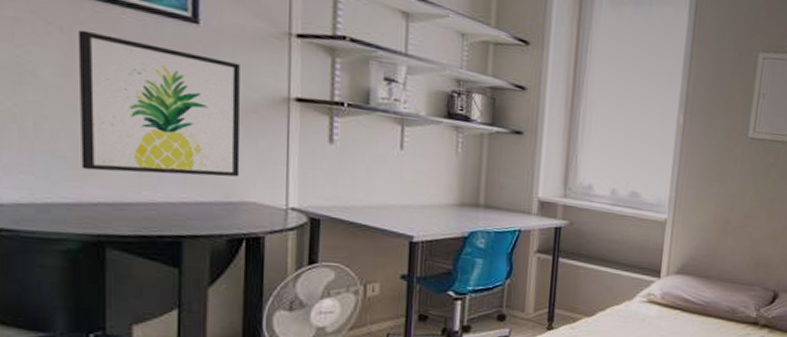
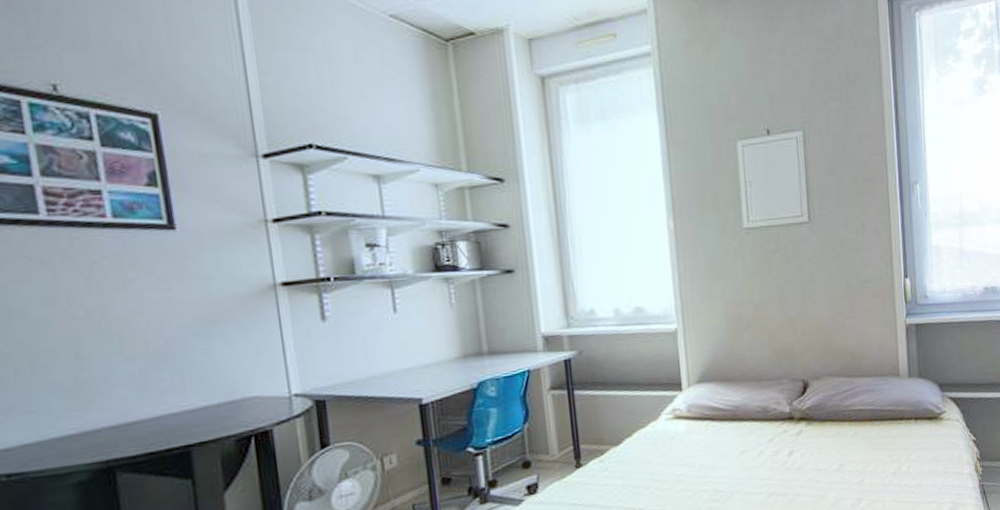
wall art: present [77,29,241,177] -> none [58,258,238,397]

